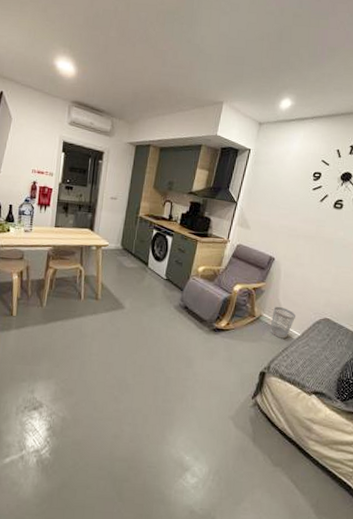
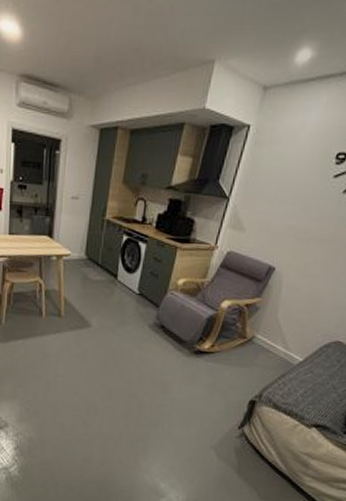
wastebasket: present [270,307,296,339] -> none [264,327,299,364]

